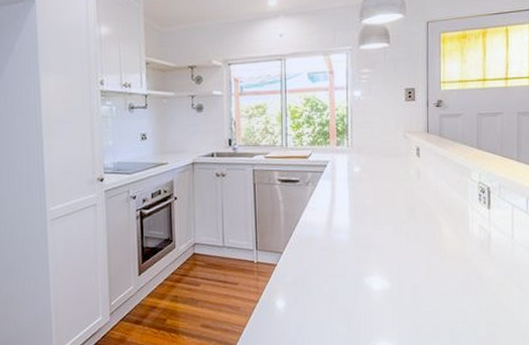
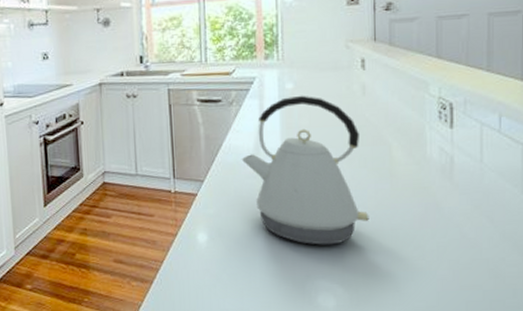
kettle: none [315,177,422,310] -> present [241,95,369,245]

